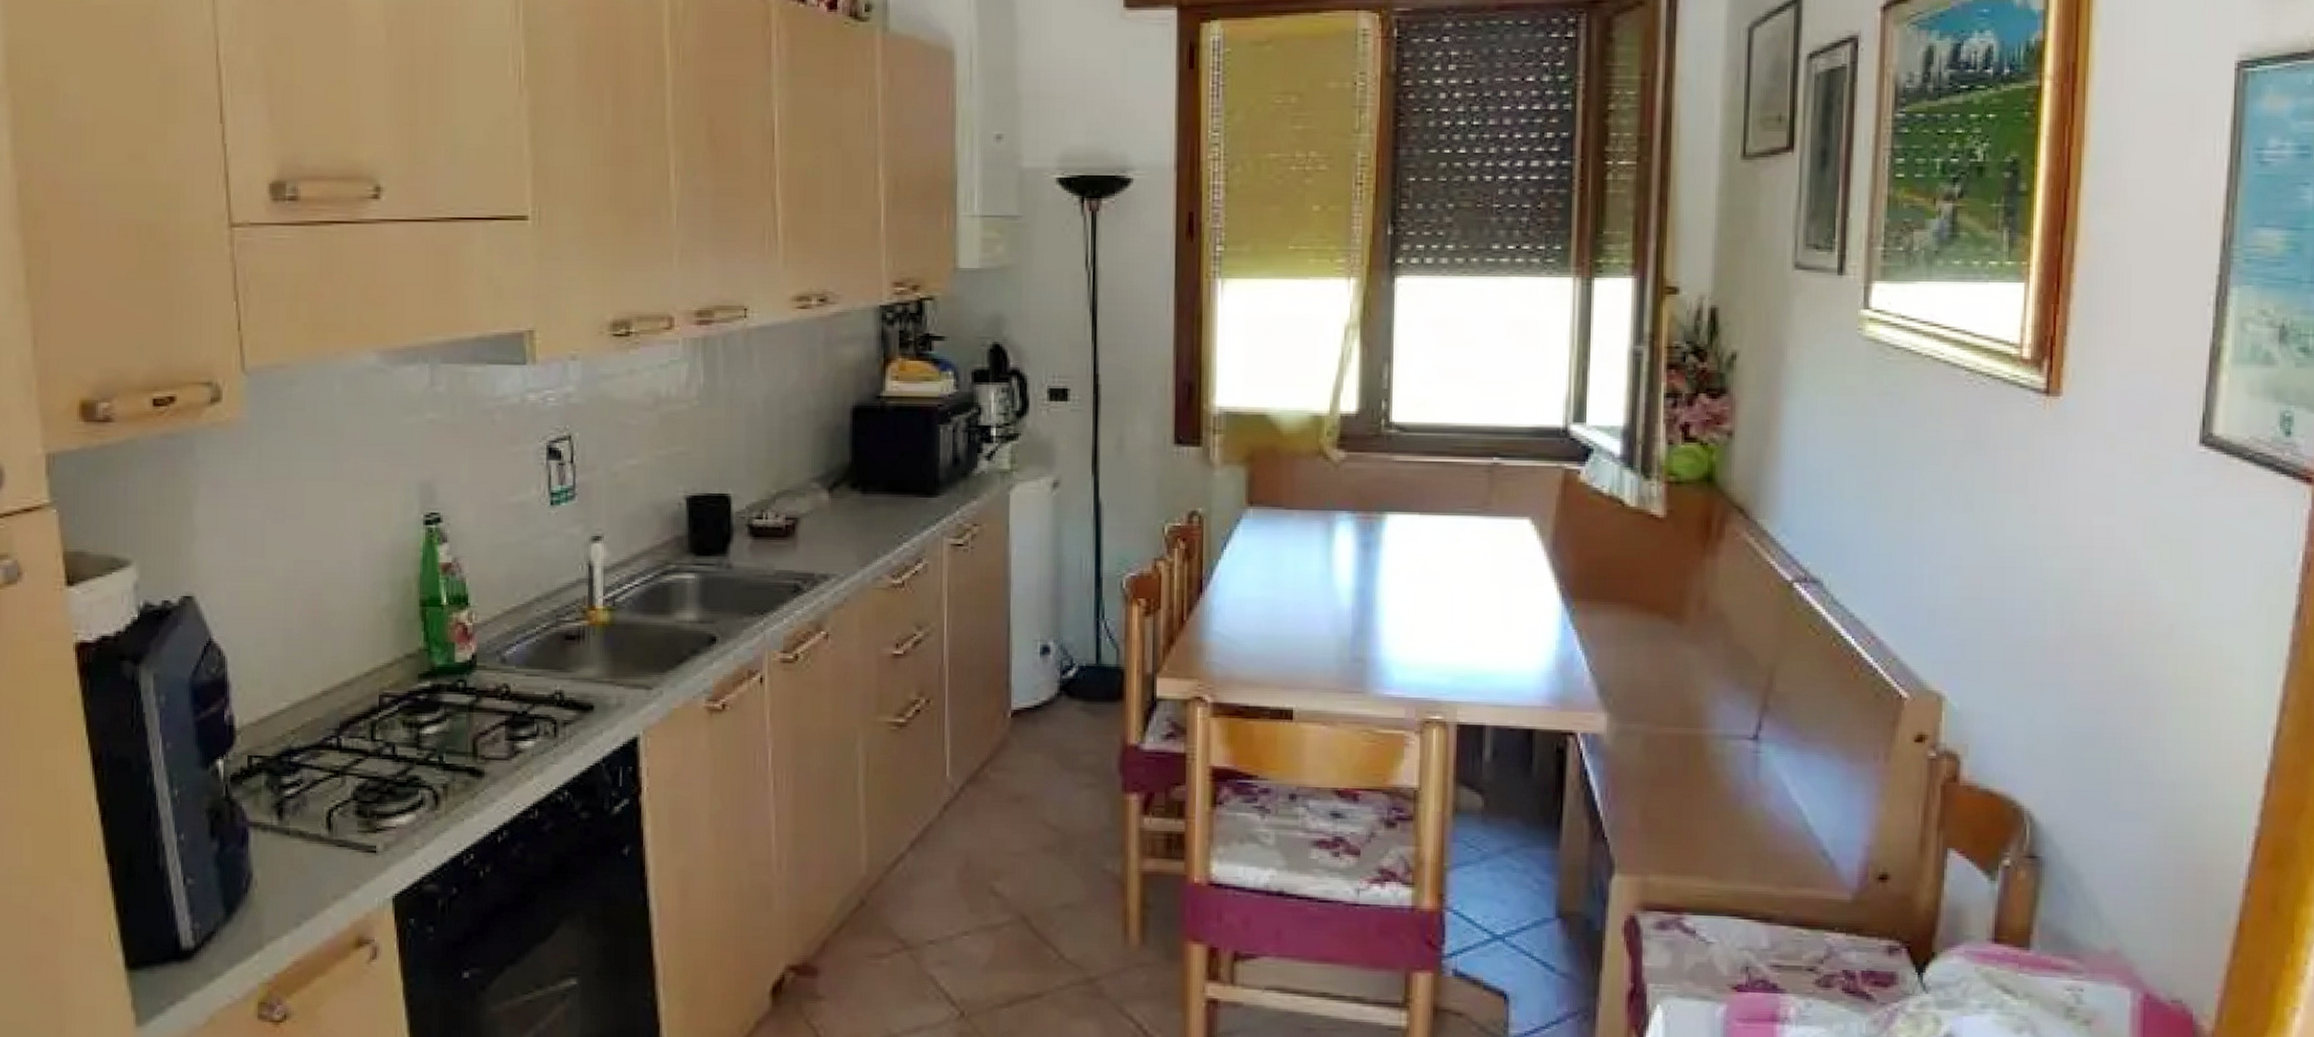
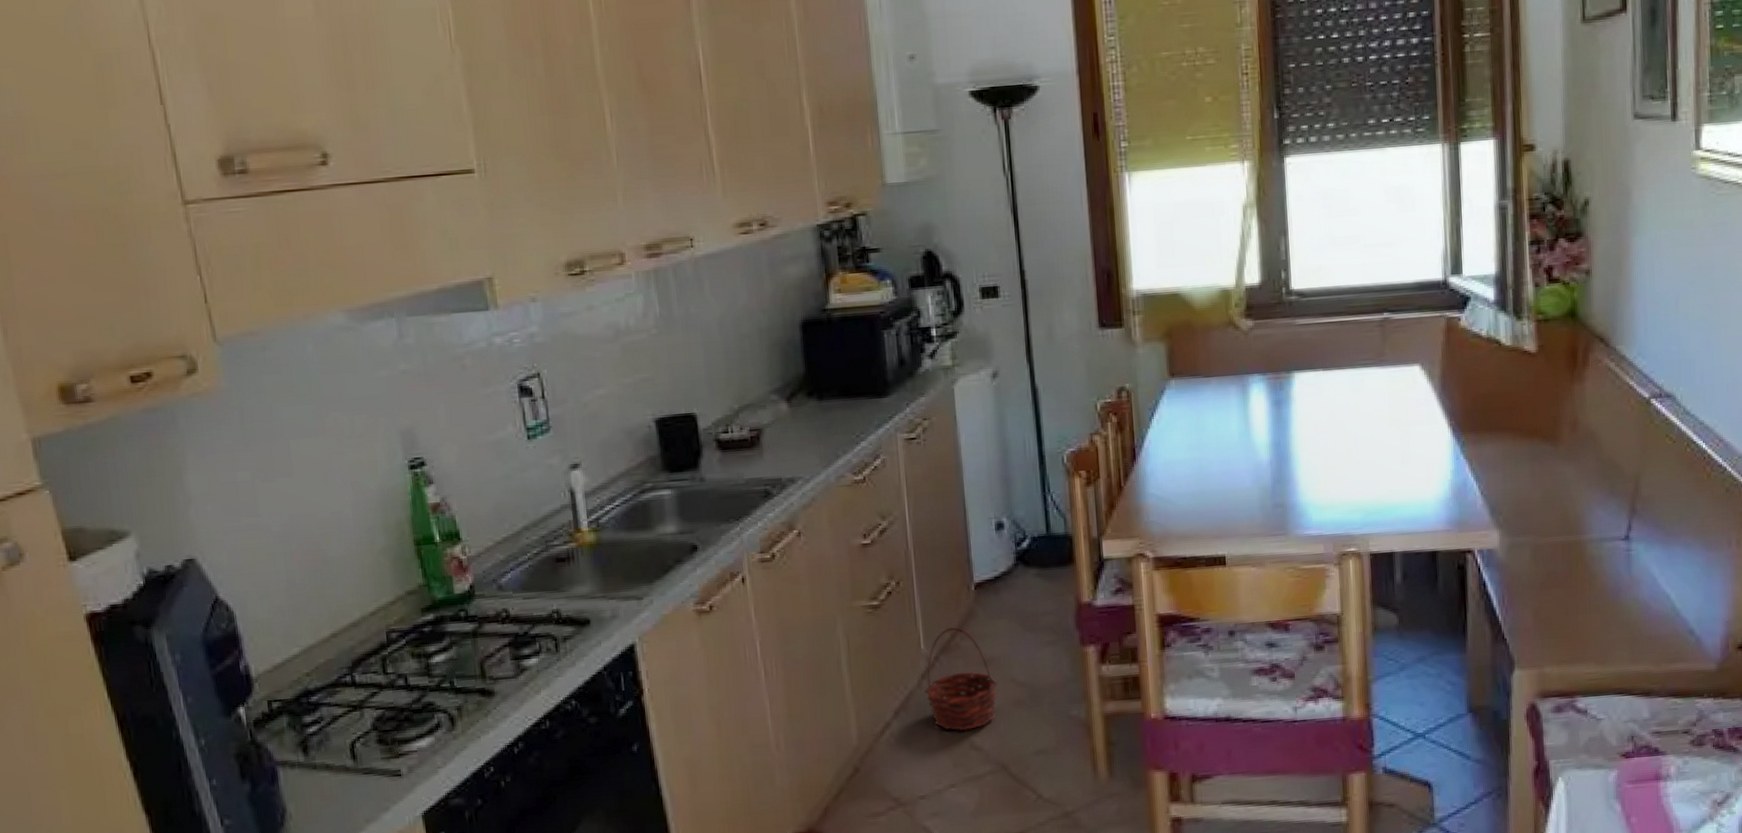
basket: none [945,757,1027,873] -> present [925,627,998,731]

